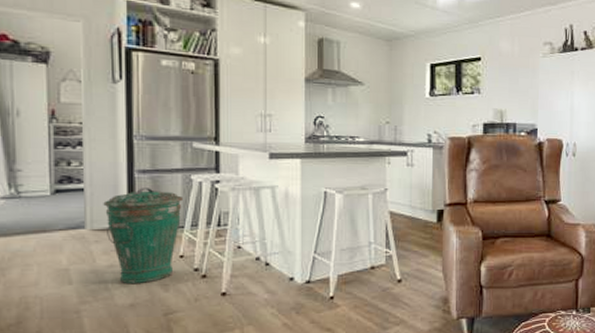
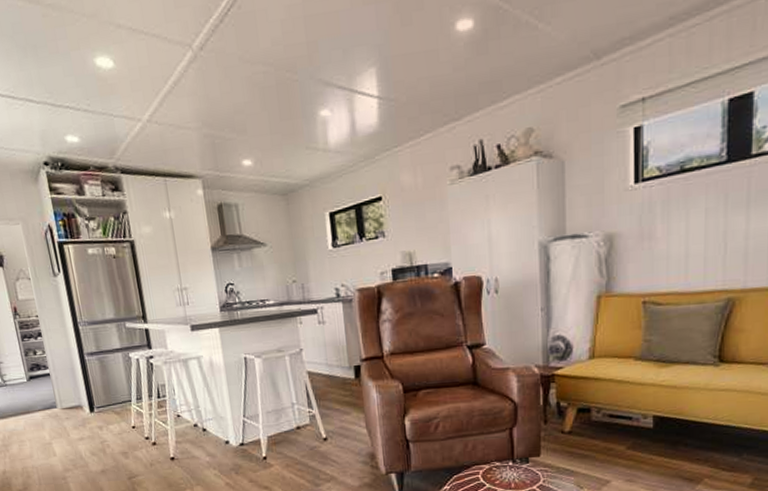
trash can: present [103,188,184,285] -> none [66,368,130,454]

